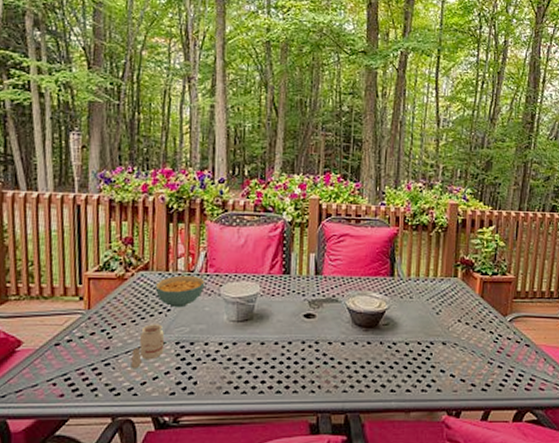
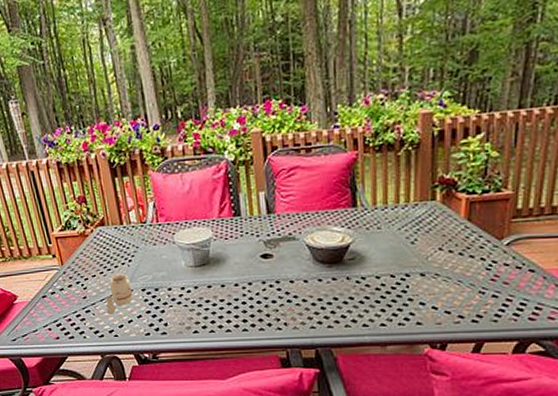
cereal bowl: present [155,275,205,308] -> none [113,226,159,258]

